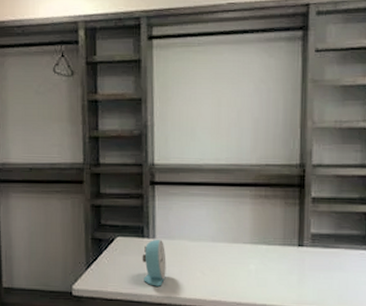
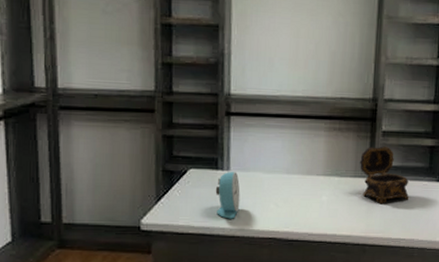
jewelry box: none [289,213,344,273] -> present [360,146,409,203]

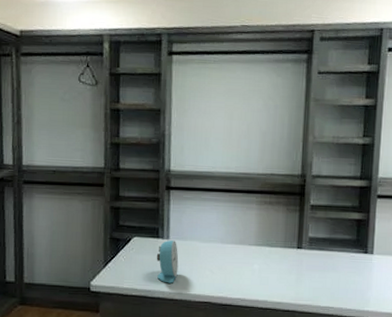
jewelry box: present [360,146,409,203] -> none [289,219,337,273]

